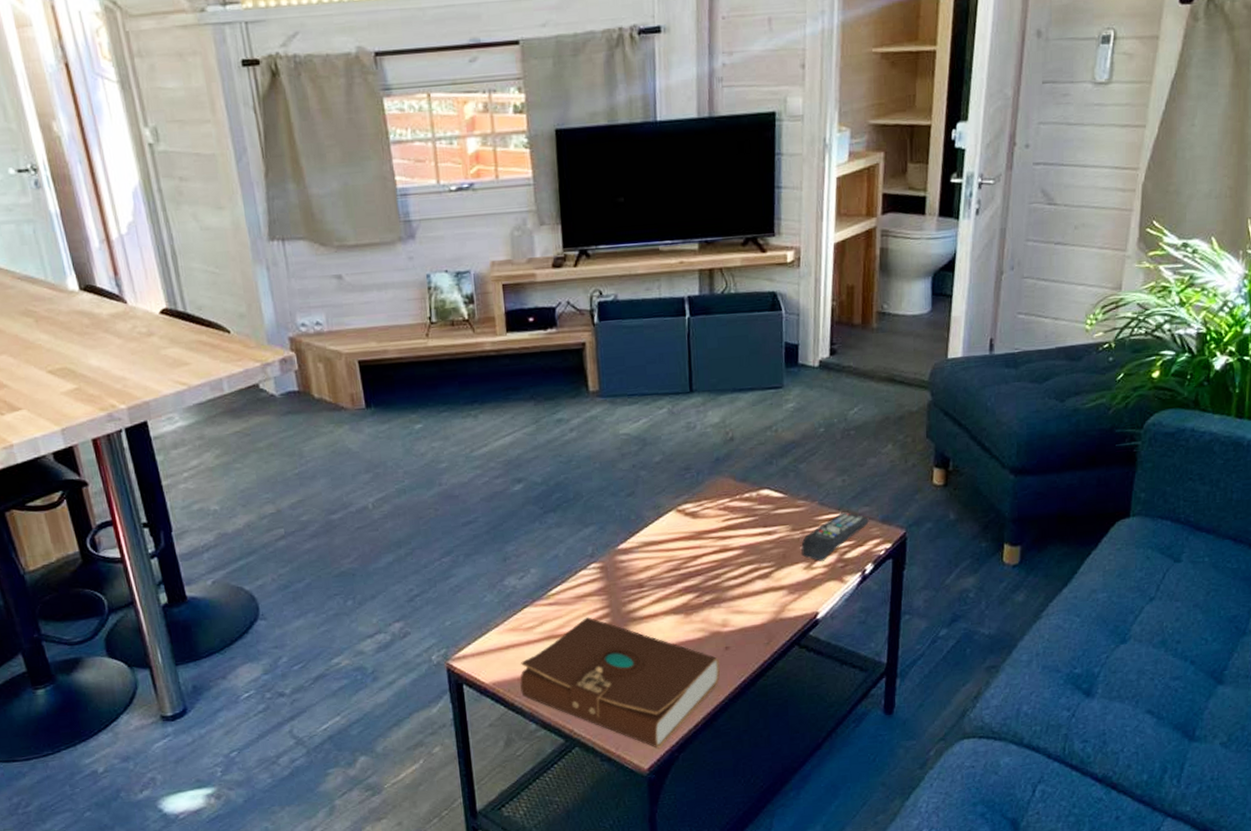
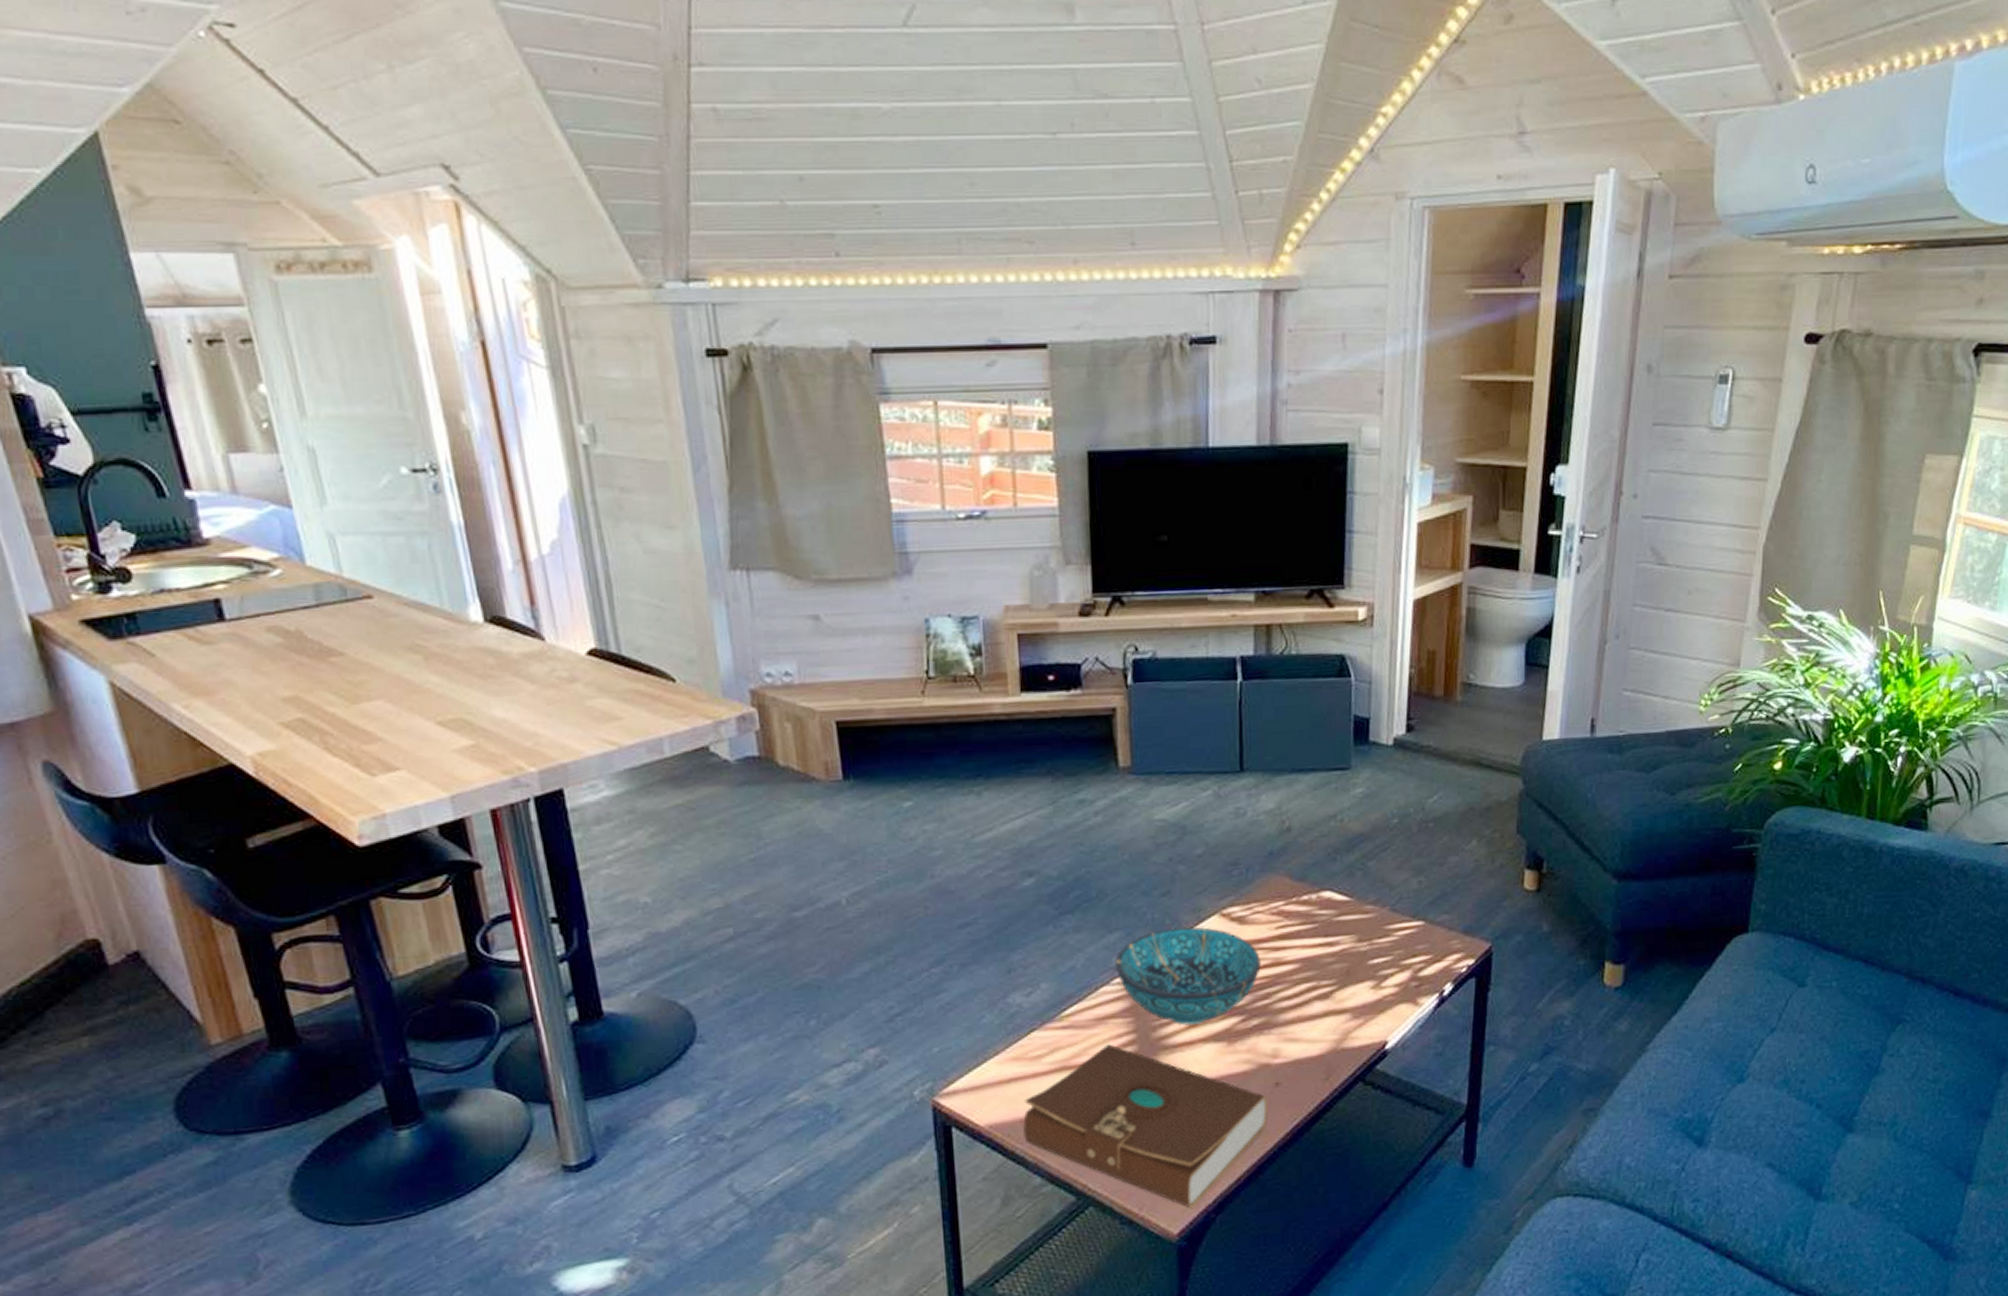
decorative bowl: none [590,521,712,601] -> present [1114,926,1262,1026]
remote control: present [801,512,869,562] -> none [1368,920,1449,980]

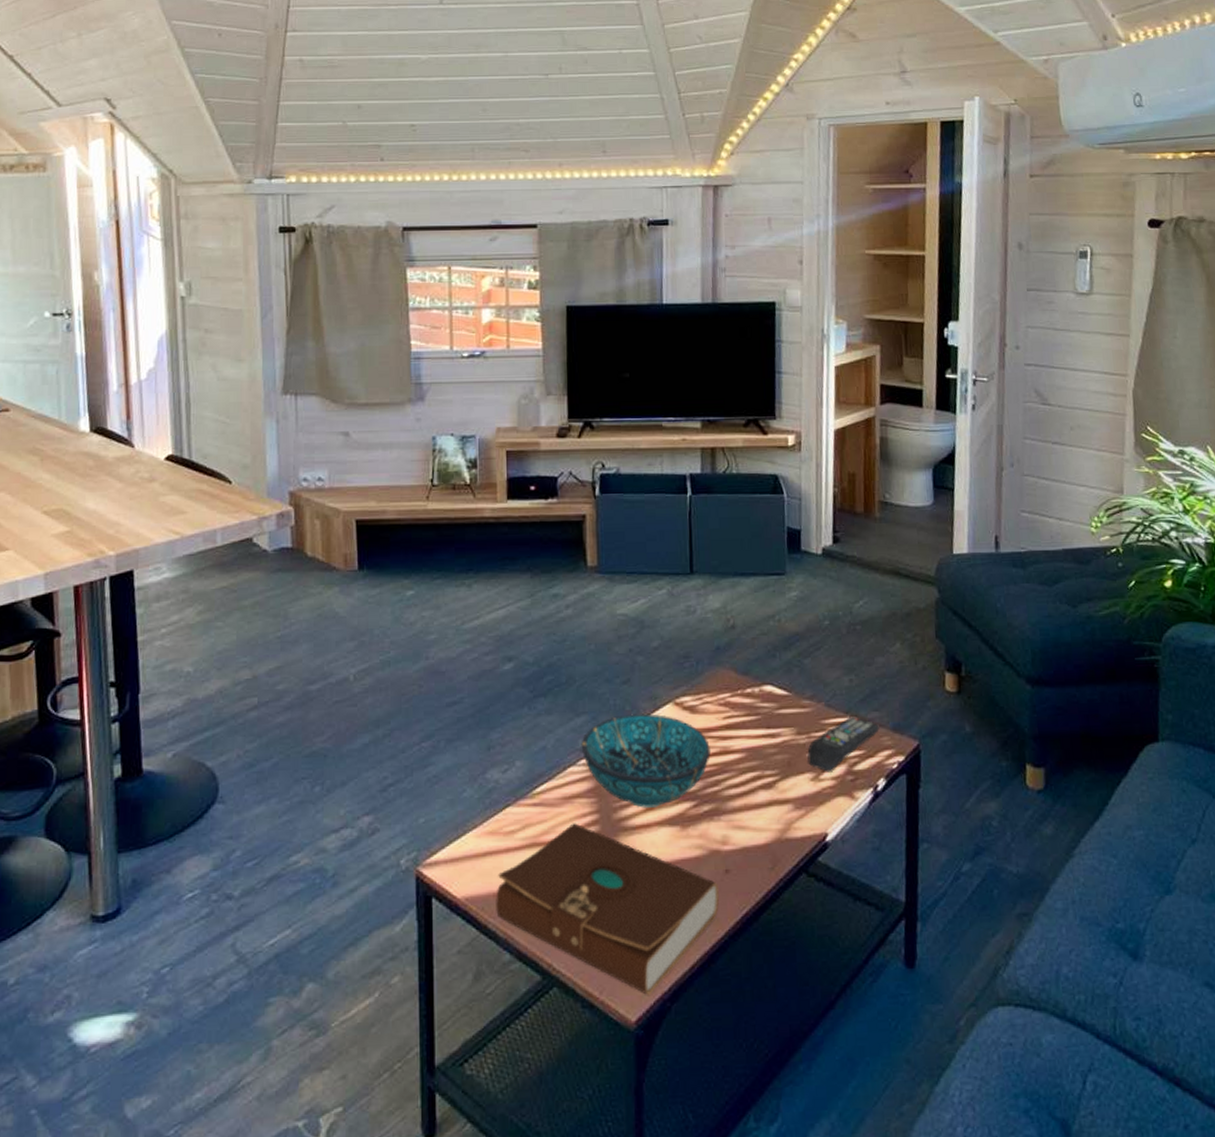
remote control: none [1368,920,1449,980] -> present [807,716,879,772]

